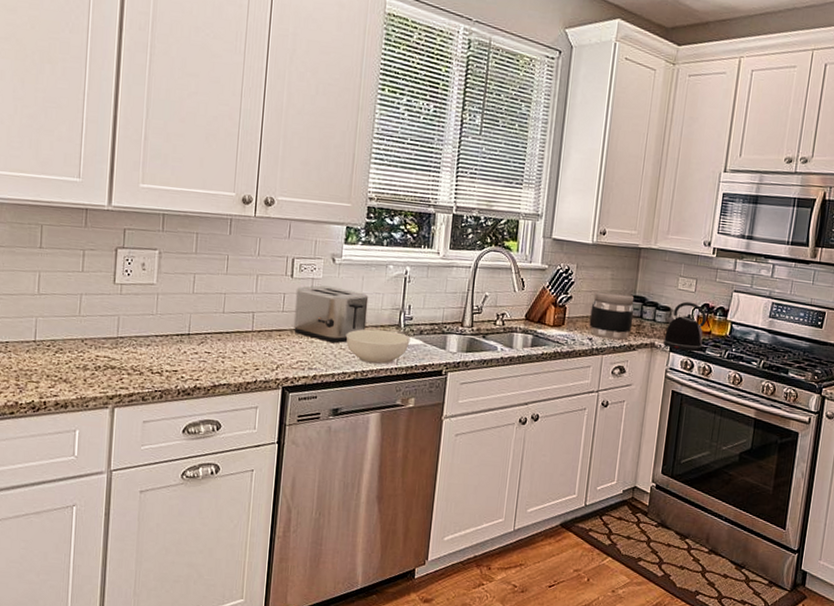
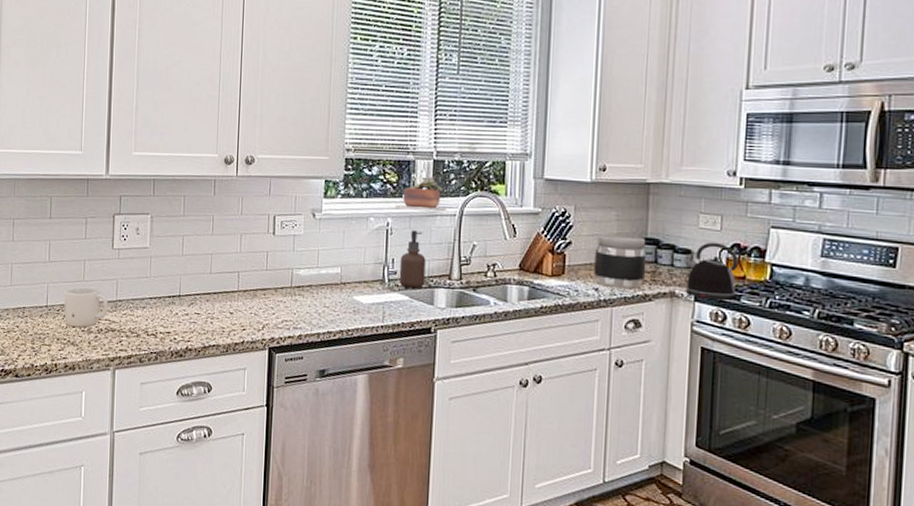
mug: none [55,321,108,364] -> present [63,286,108,328]
toaster: present [293,285,369,344] -> none [277,242,351,301]
bowl: present [345,329,411,364] -> none [329,285,396,322]
succulent plant: none [414,229,464,263] -> present [395,177,448,212]
soap dispenser: none [414,279,441,334] -> present [399,230,426,289]

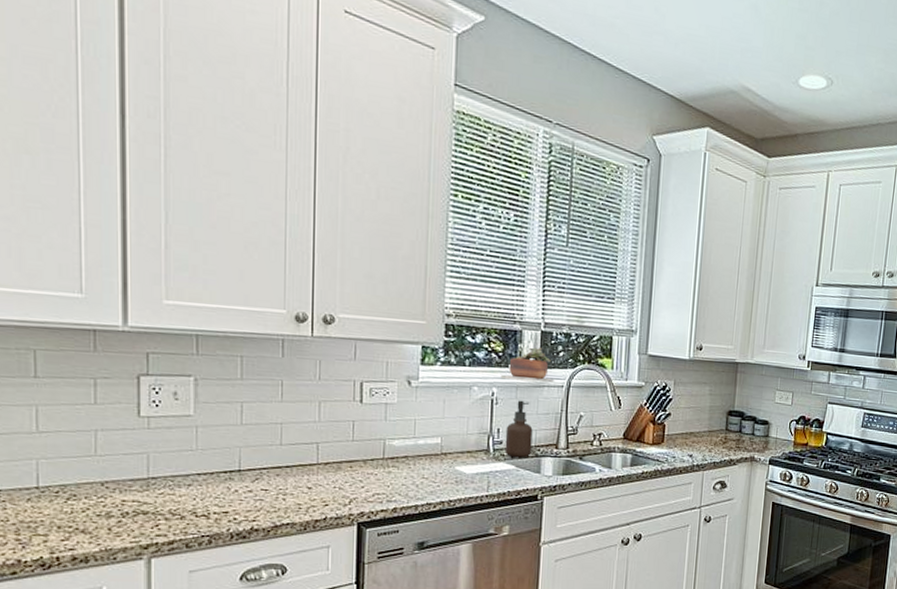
mug: present [63,286,108,328] -> none [64,462,136,512]
jar: present [593,233,647,290] -> none [689,406,733,456]
kettle: present [686,242,738,301] -> none [763,414,804,464]

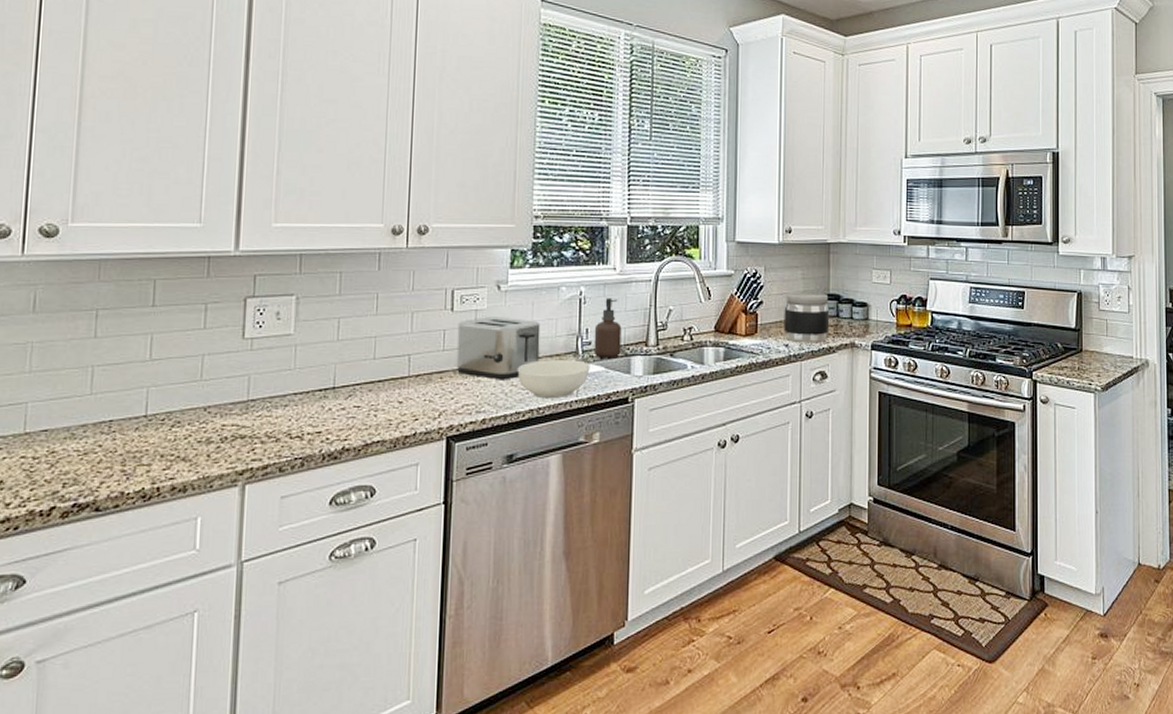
toaster: none [366,411,452,473] -> present [456,317,541,380]
bowl: none [428,455,501,492] -> present [517,360,590,398]
succulent plant: present [501,347,555,383] -> none [589,243,643,278]
jar: none [689,406,733,456] -> present [784,291,830,343]

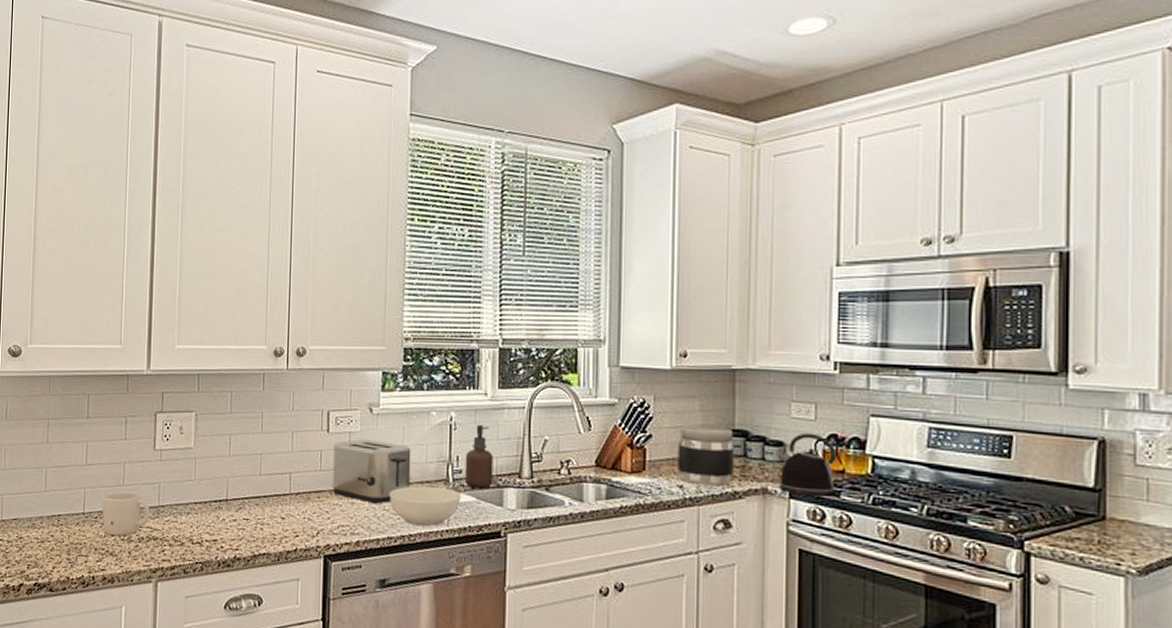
mug: none [171,387,236,438] -> present [102,491,150,536]
kettle: none [863,295,906,348] -> present [779,432,837,498]

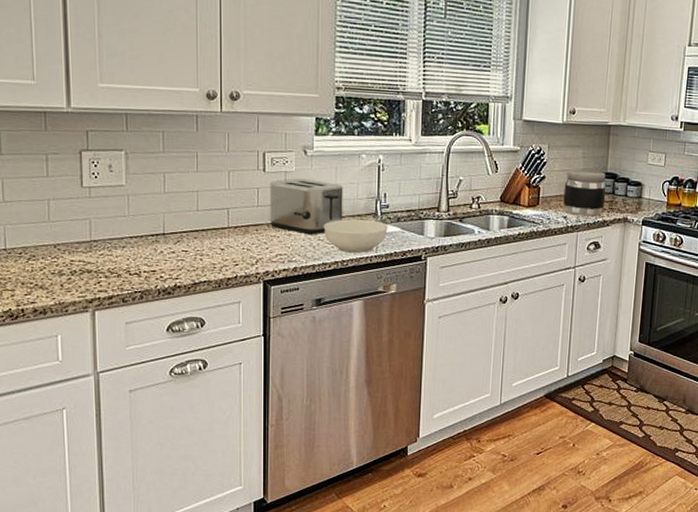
mug: present [102,491,150,536] -> none [25,227,81,270]
soap dispenser: present [464,424,493,489] -> none [391,166,416,221]
kettle: present [779,432,837,498] -> none [636,176,677,224]

